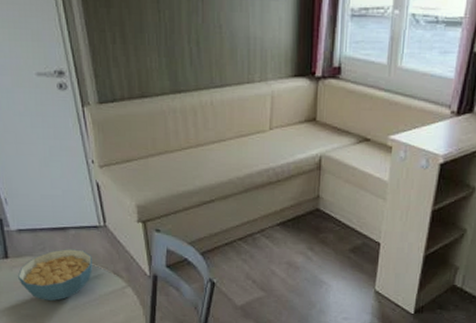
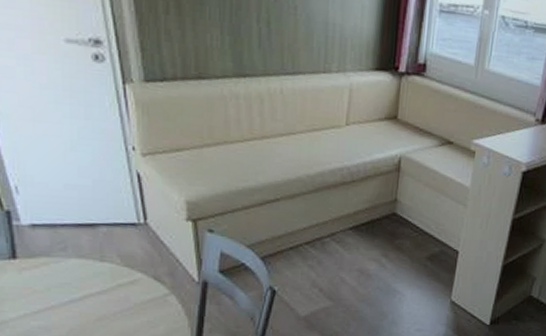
cereal bowl: present [18,249,92,301] -> none [29,249,127,310]

